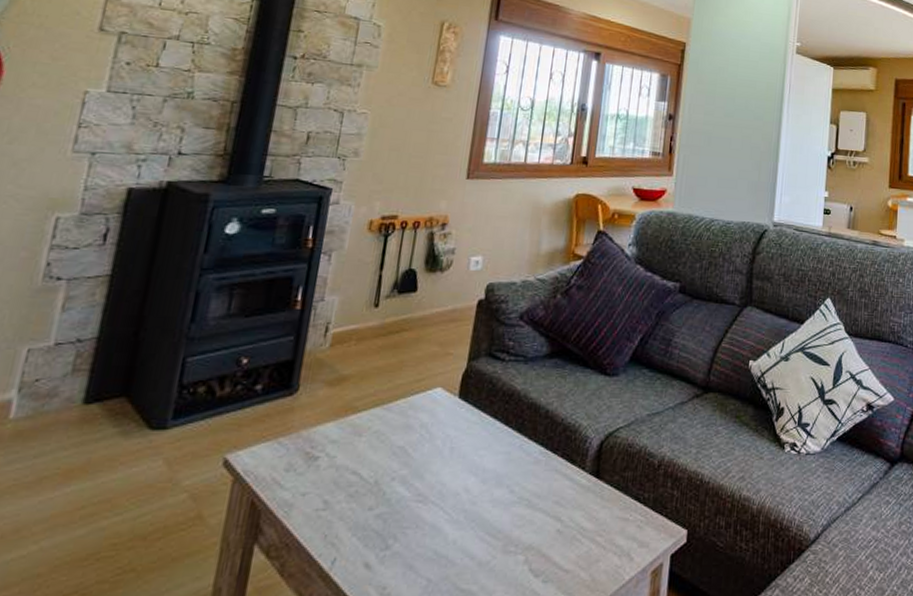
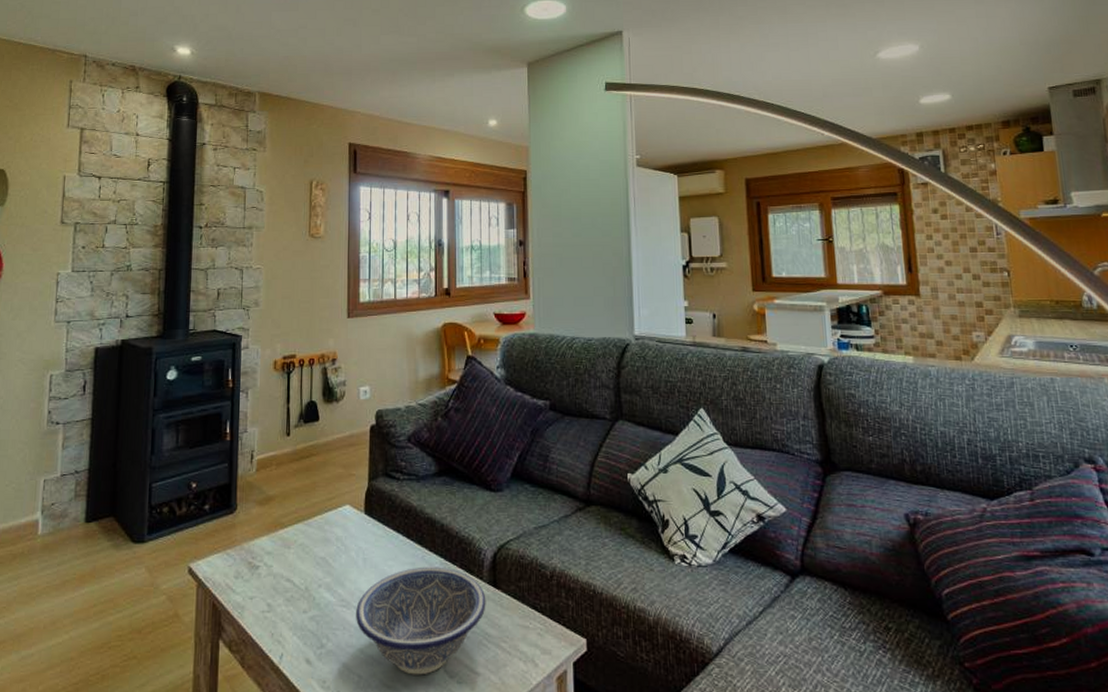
decorative bowl: none [432,456,586,576] -> present [356,566,486,675]

